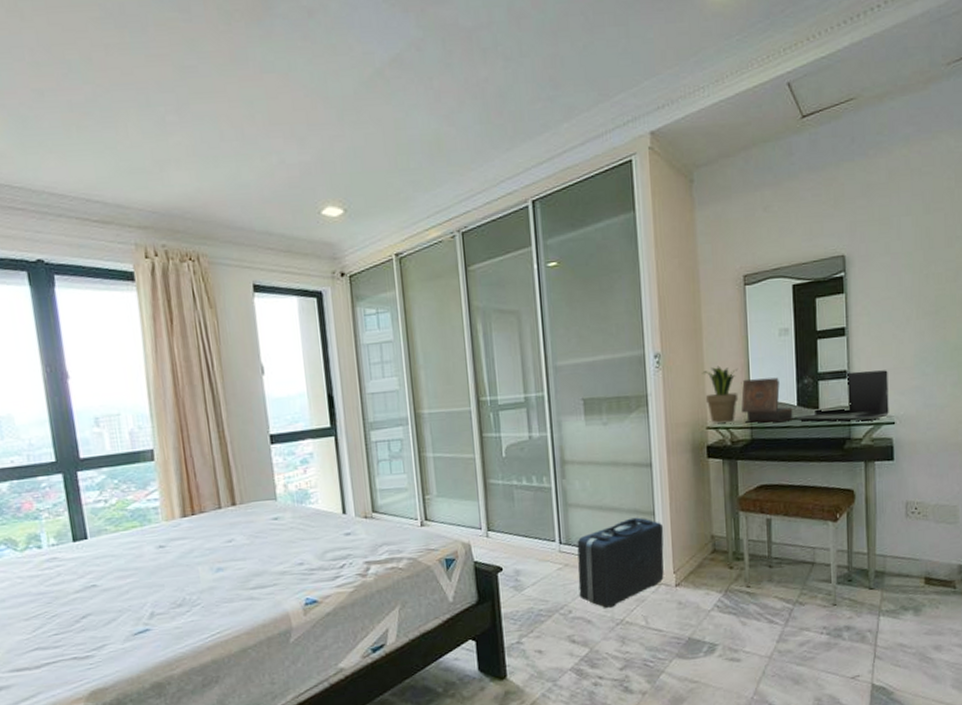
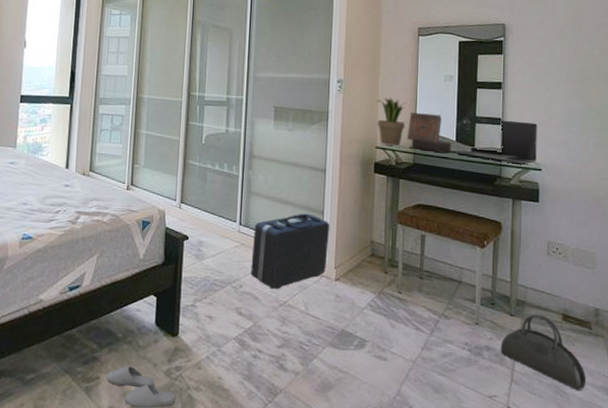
handbag: none [860,582,953,655] -> present [500,314,587,391]

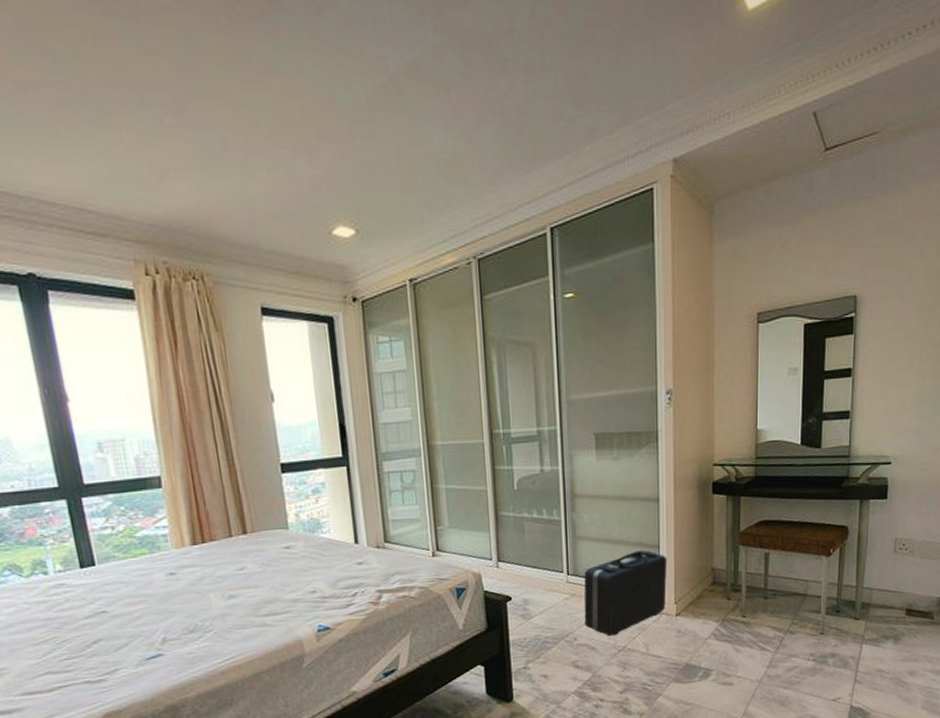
potted plant: present [375,97,408,147] -> none [711,403,747,461]
jewelry box: present [407,112,454,153] -> none [748,416,799,461]
laptop computer: present [455,120,537,165] -> none [800,411,889,461]
handbag: present [500,314,587,391] -> none [844,613,926,679]

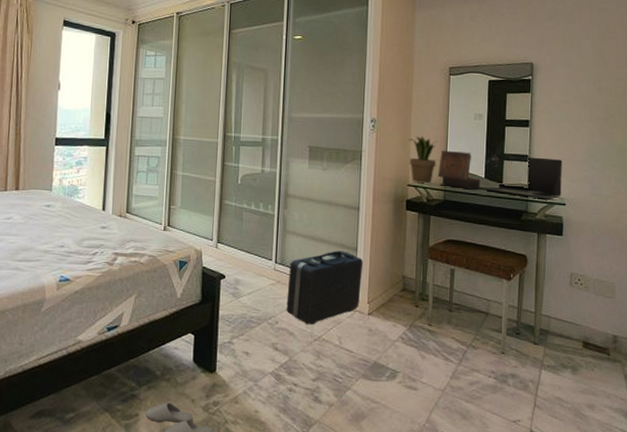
potted plant: none [711,403,747,461] -> present [408,136,439,184]
jewelry box: none [748,416,799,461] -> present [438,150,483,190]
laptop computer: none [800,411,889,461] -> present [484,157,562,200]

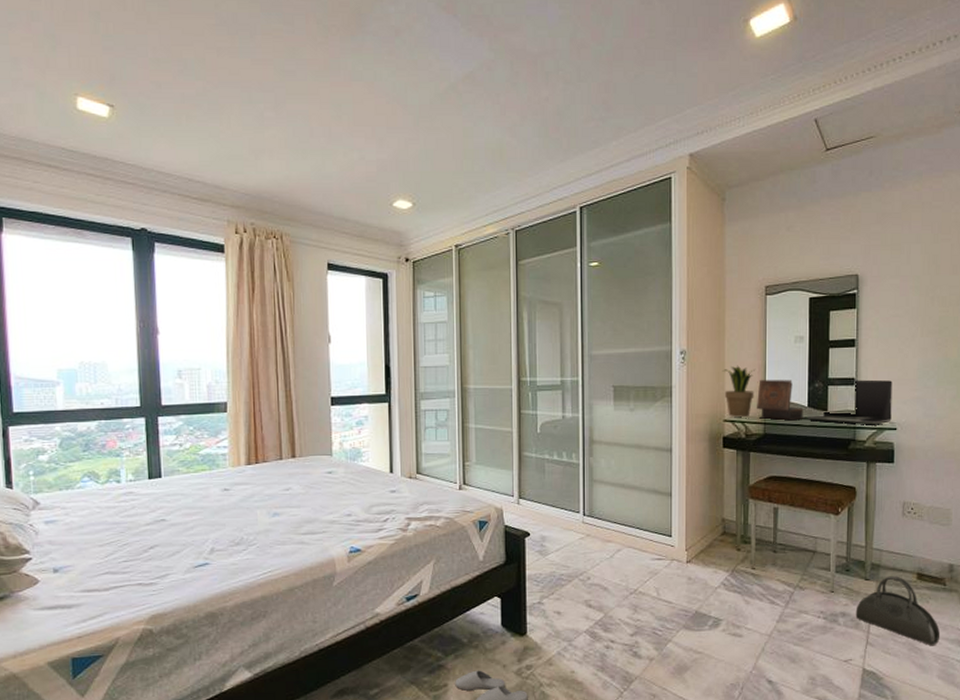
suitcase: present [286,250,364,324] -> none [598,497,679,577]
handbag: none [524,342,605,414] -> present [855,576,941,646]

